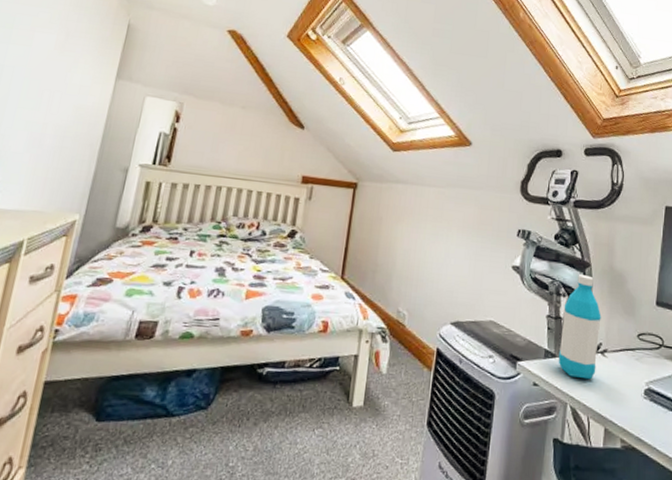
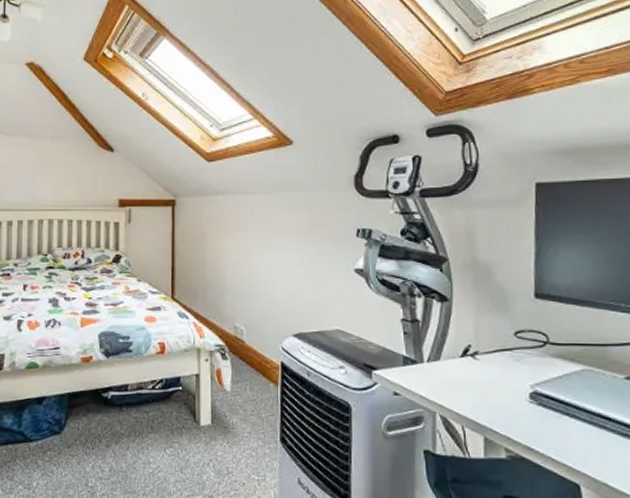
water bottle: present [558,274,601,380] -> none [419,271,467,386]

